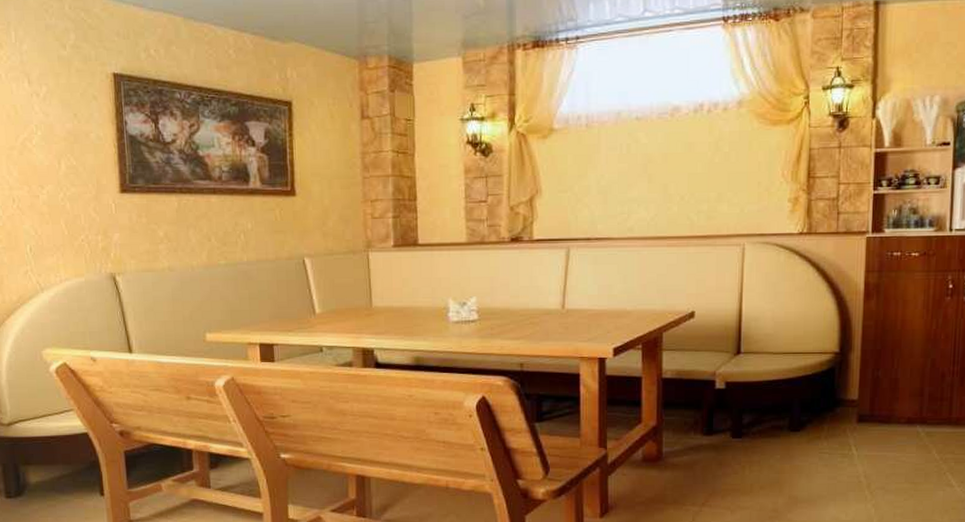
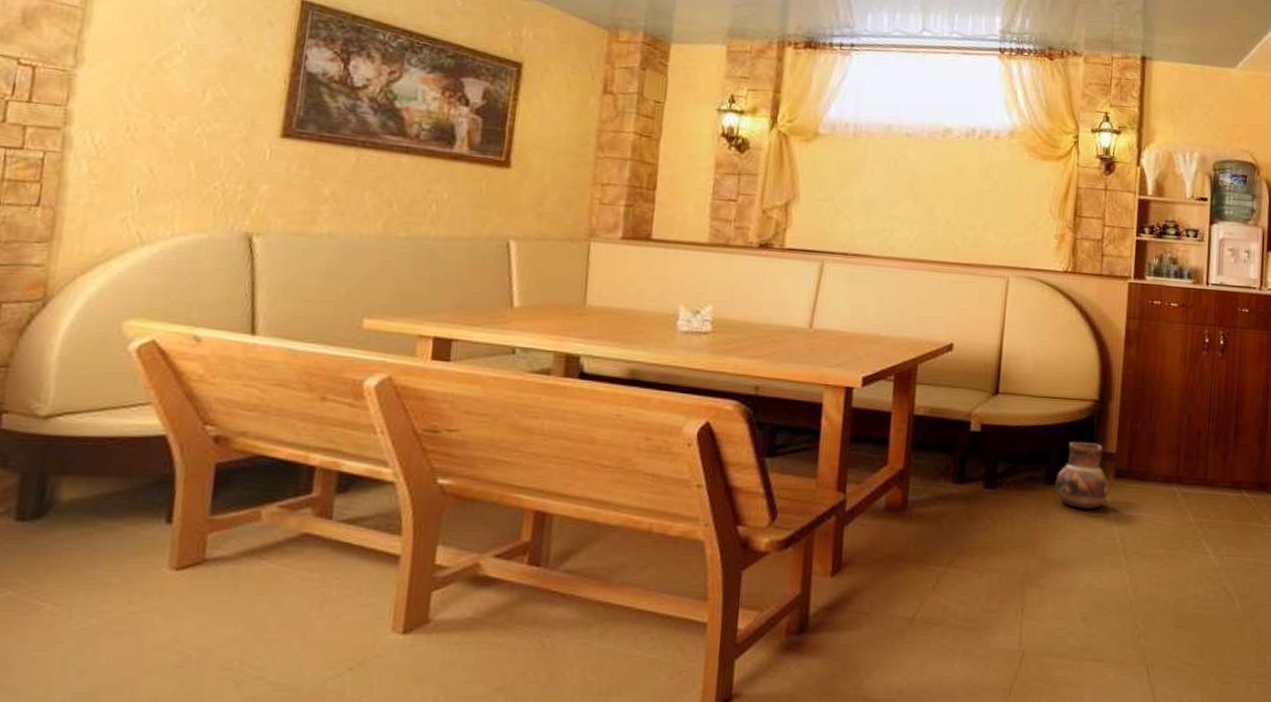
ceramic pot: none [799,391,852,451] -> present [1055,441,1110,509]

